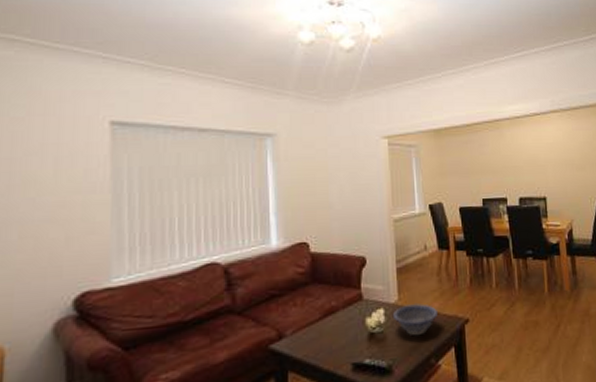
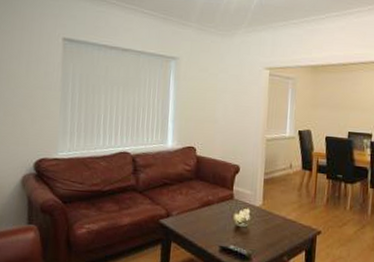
decorative bowl: present [392,302,439,336] -> none [256,209,296,236]

